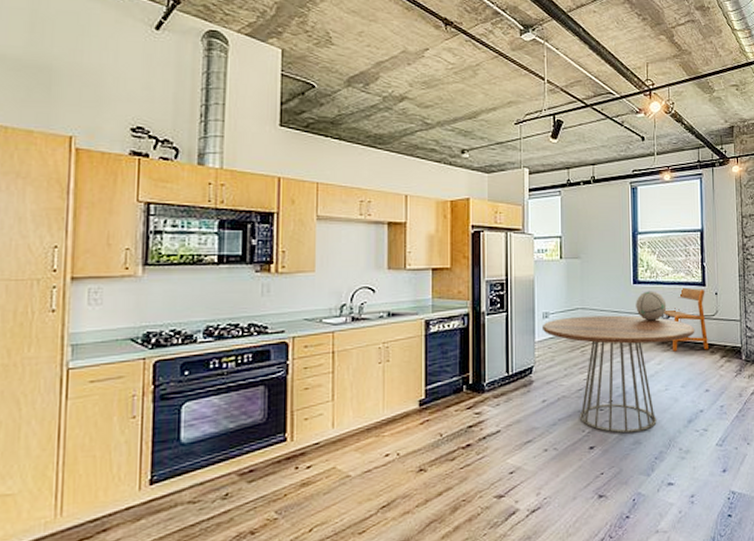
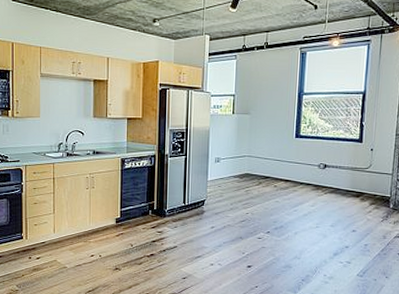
dining table: present [543,315,695,433] -> none [214,162,348,259]
decorative sphere: present [636,291,667,321] -> none [296,144,324,170]
bench: present [663,287,708,352] -> none [320,143,362,198]

